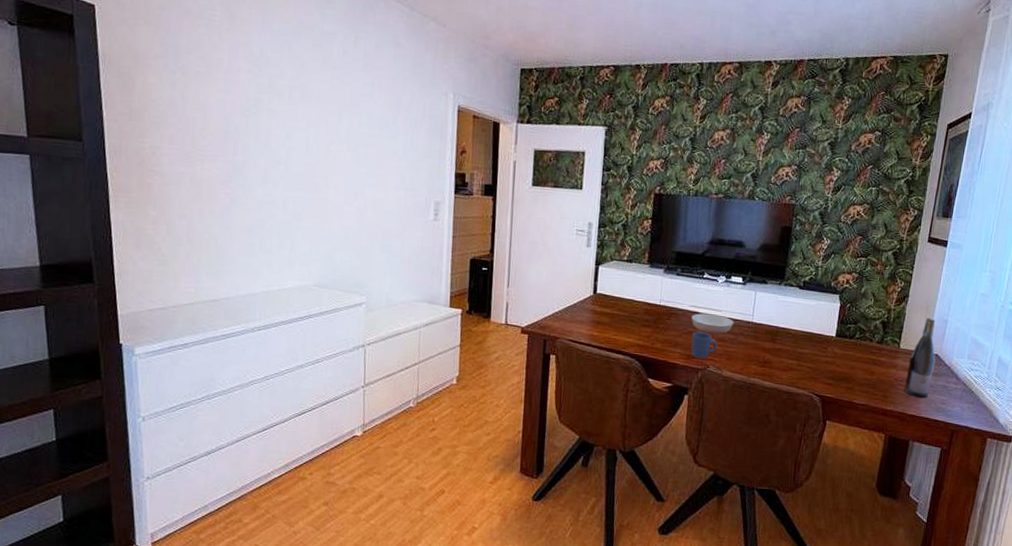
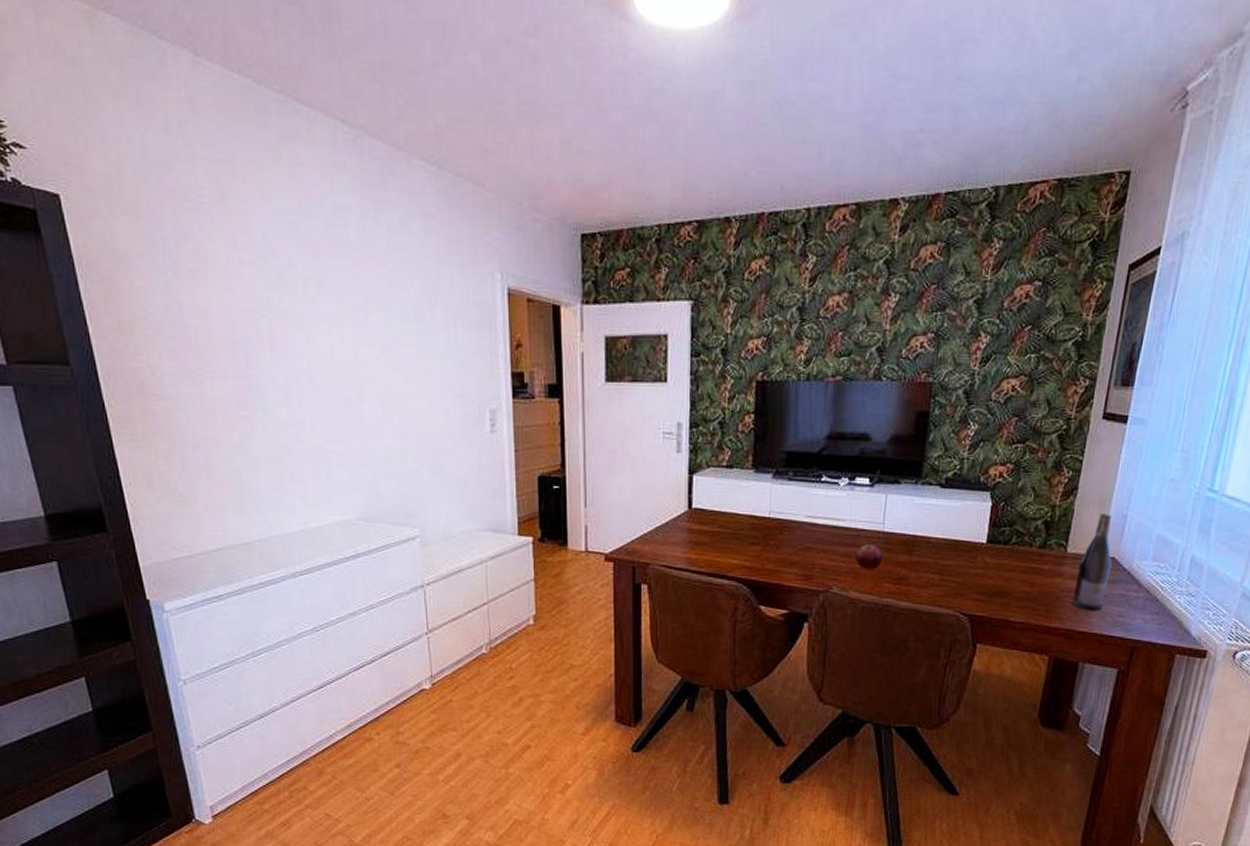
bowl: present [691,313,734,337] -> none [808,525,861,551]
mug: present [691,331,717,359] -> none [810,547,841,579]
fruit: none [728,331,752,354] -> present [854,543,883,570]

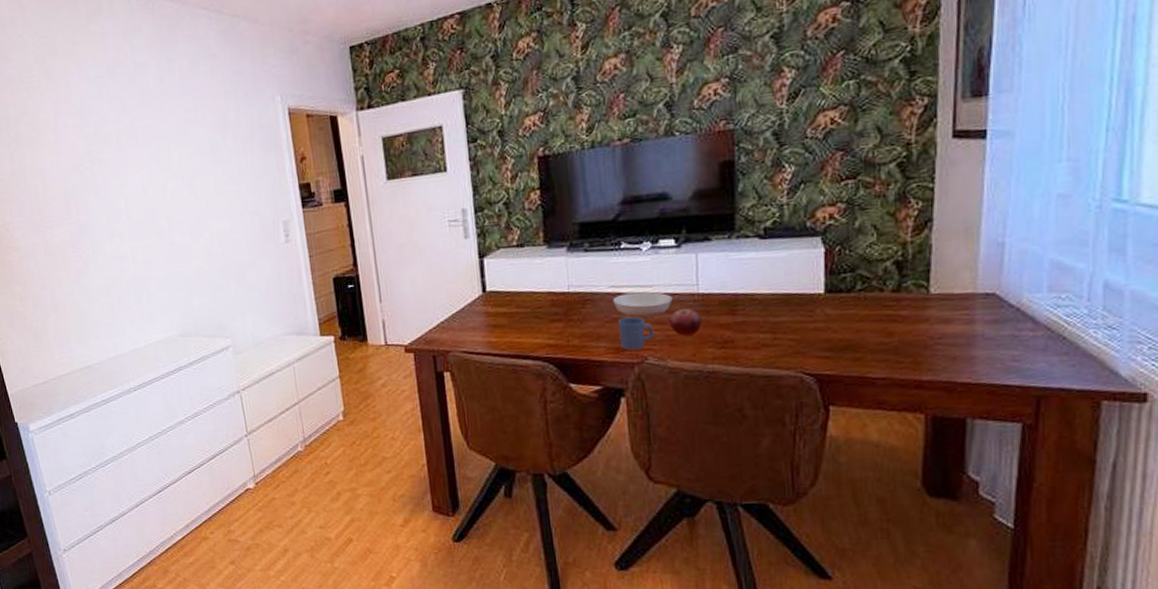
bowl: none [808,525,861,551] -> present [612,291,673,320]
mug: none [810,547,841,579] -> present [619,316,654,351]
wine bottle: present [1071,513,1112,610] -> none [945,243,993,357]

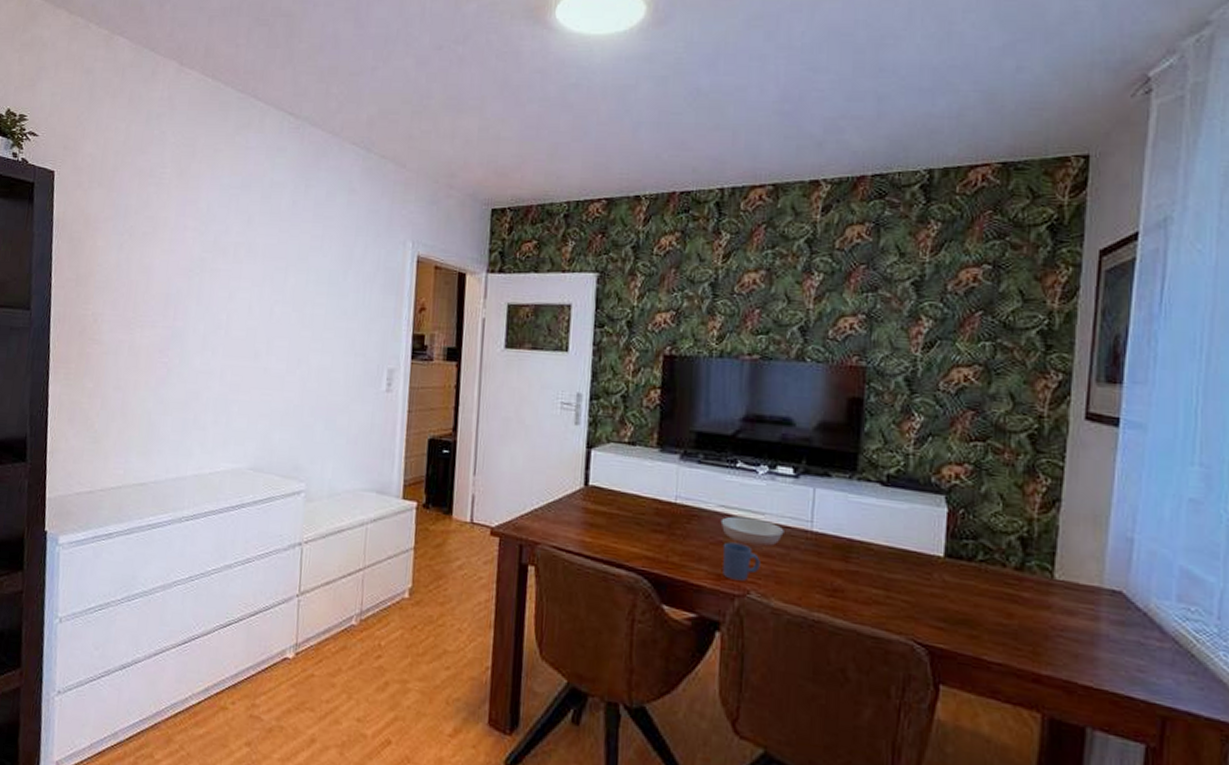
fruit: present [668,307,702,336] -> none [776,544,812,576]

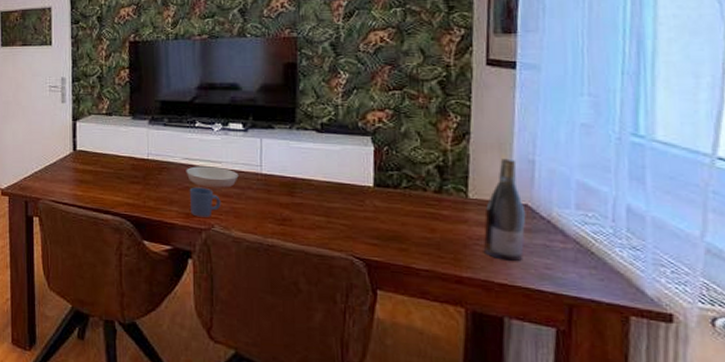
wine bottle: none [1067,533,1120,660] -> present [483,158,526,261]

